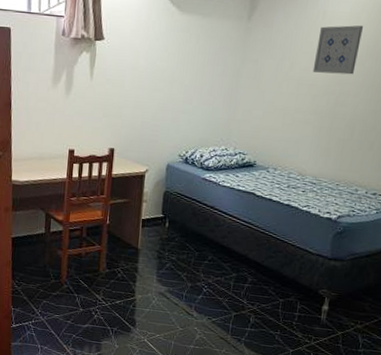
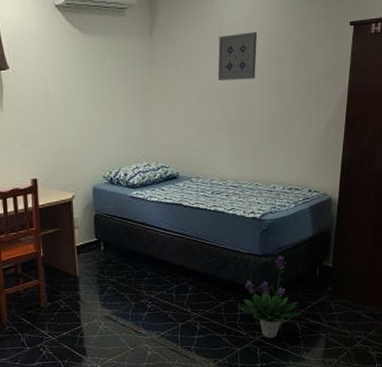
potted plant: none [297,262,367,346] -> present [238,256,302,338]

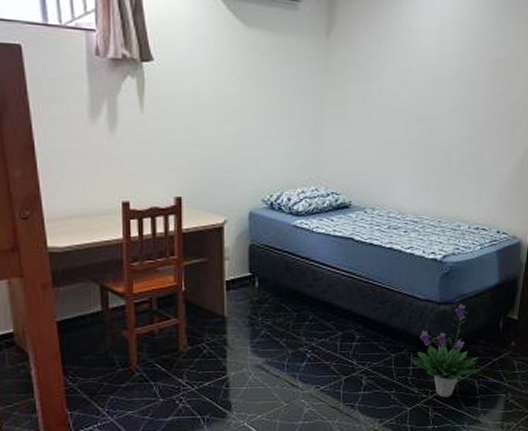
wall art: present [217,31,257,80] -> none [402,43,450,99]

